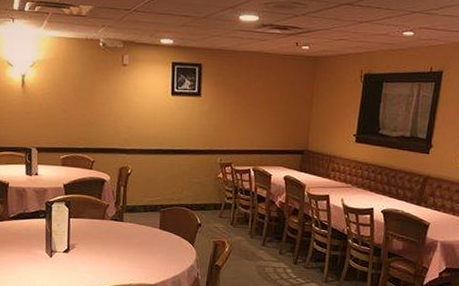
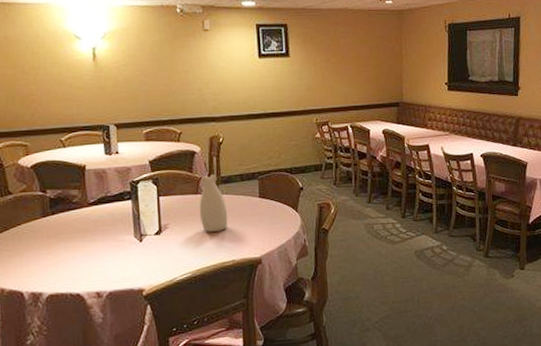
vase: none [104,203,130,256] -> present [199,175,228,232]

